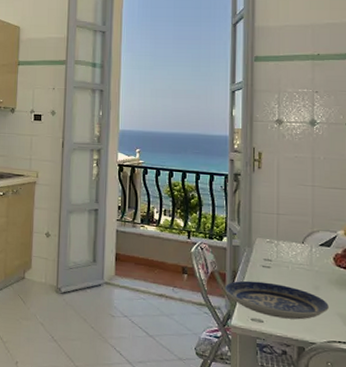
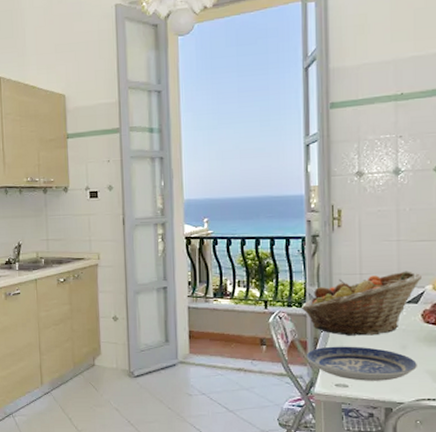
fruit basket: none [221,215,334,274] -> present [301,271,421,336]

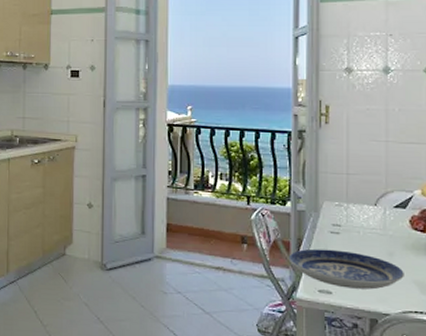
fruit basket: present [301,271,421,336] -> none [284,173,410,240]

